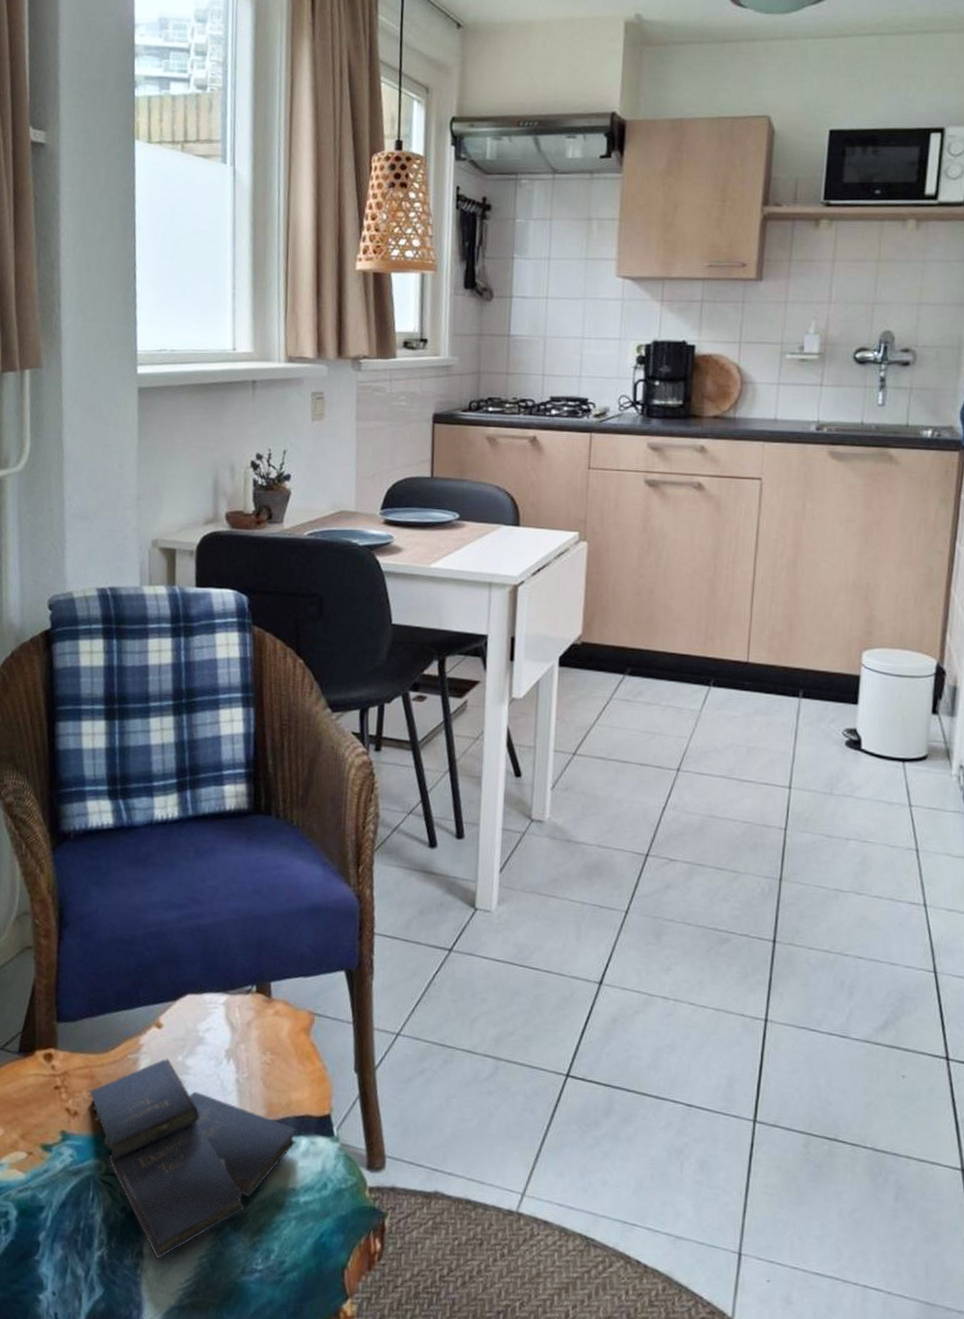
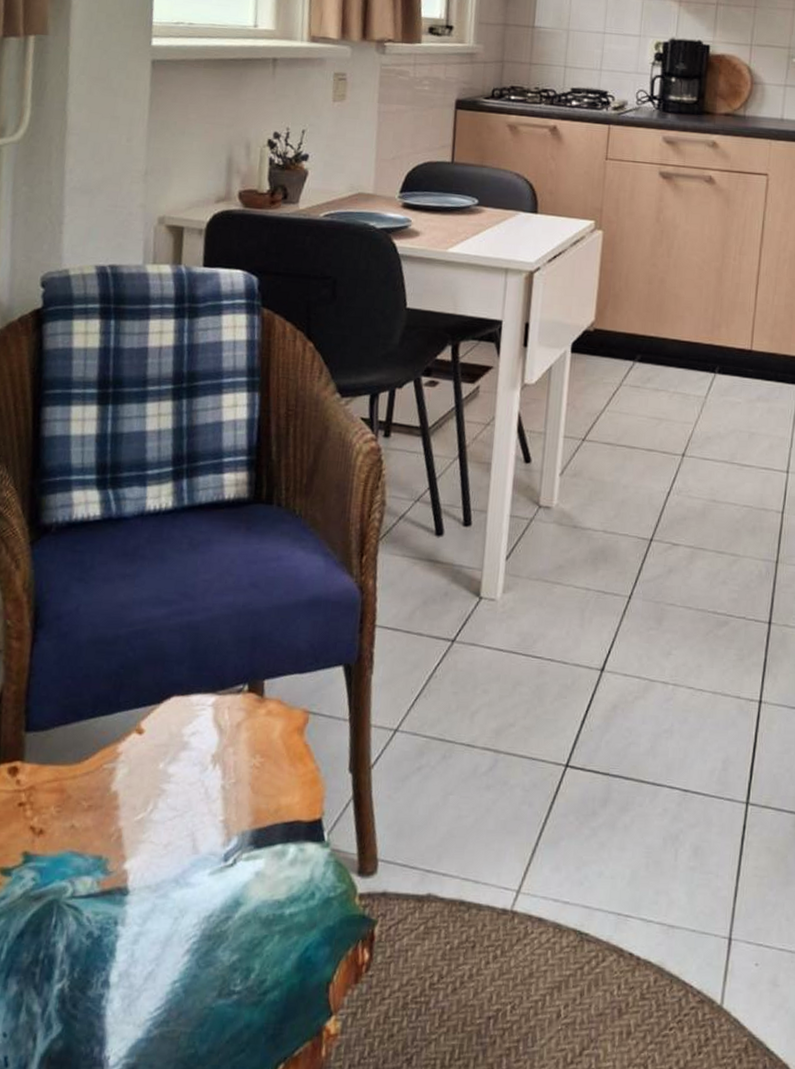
book: present [89,1058,296,1259] -> none [57,766,284,988]

